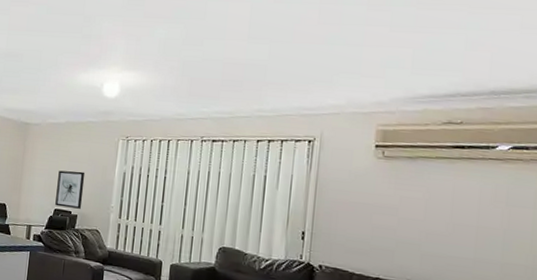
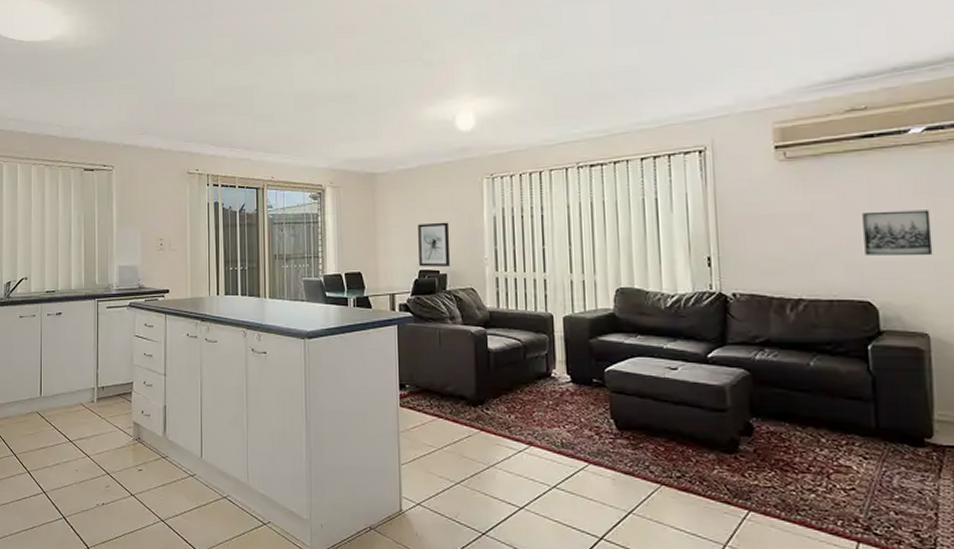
wall art: none [441,212,504,257] -> present [862,210,933,256]

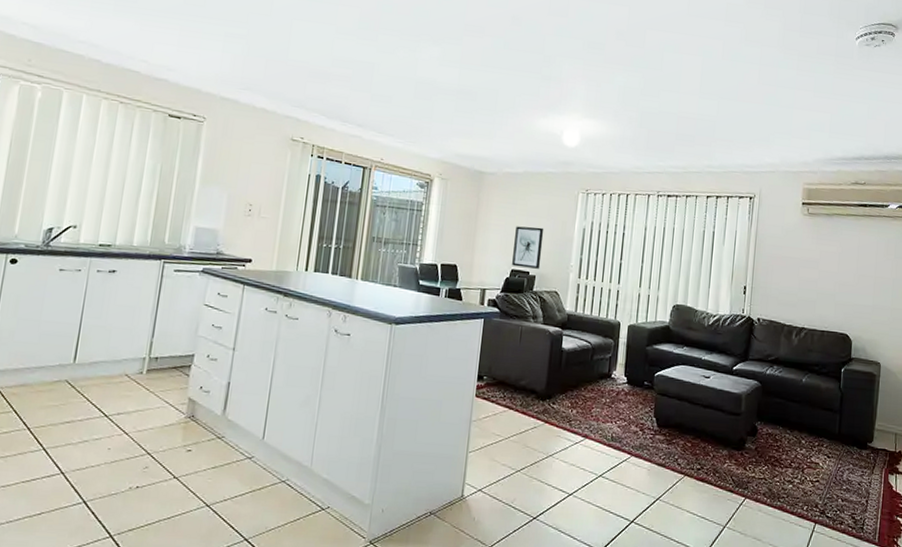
wall art: present [862,210,933,256] -> none [849,265,893,304]

